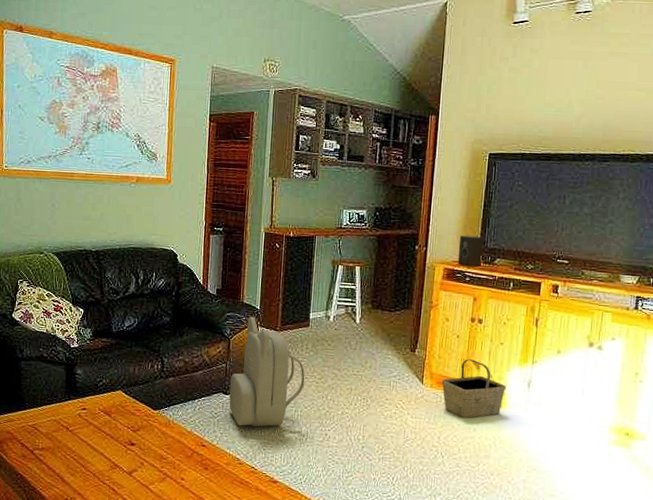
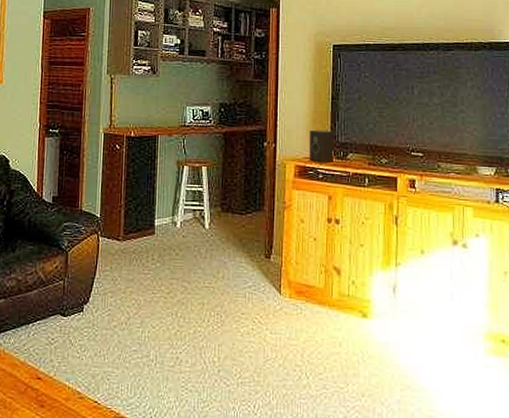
backpack: present [229,316,305,427] -> none [67,225,152,353]
basket: present [441,359,506,419] -> none [300,264,370,332]

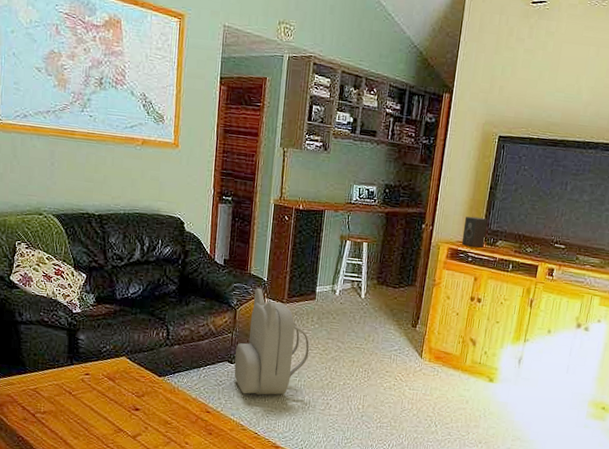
backpack: none [67,225,152,353] -> present [234,288,310,395]

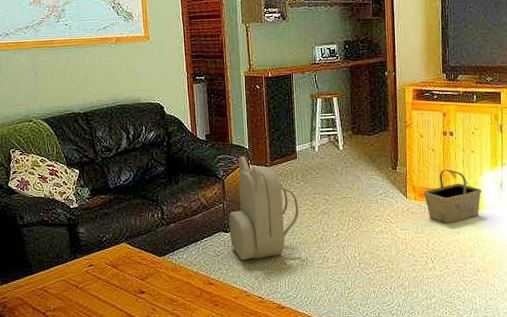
basket: none [439,336,499,392] -> present [423,169,481,224]
speaker: present [461,216,488,249] -> none [423,56,446,86]

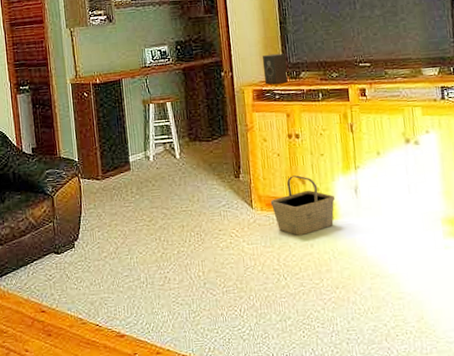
backpack: present [229,156,299,260] -> none [60,170,136,284]
speaker: none [423,56,446,86] -> present [262,53,288,86]

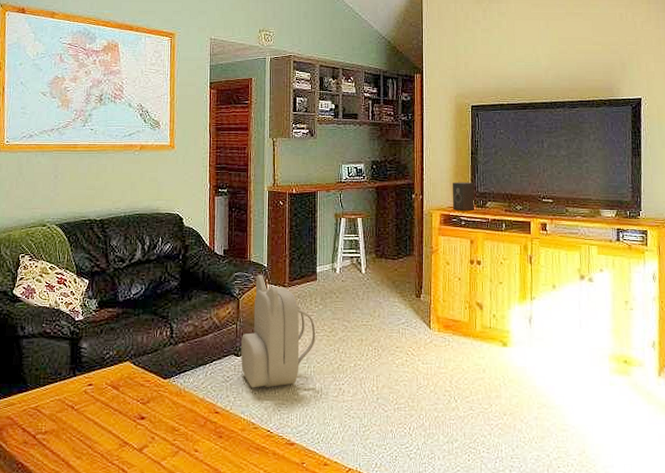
backpack: none [60,170,136,284] -> present [241,274,316,388]
basket: present [270,175,335,236] -> none [448,300,509,360]

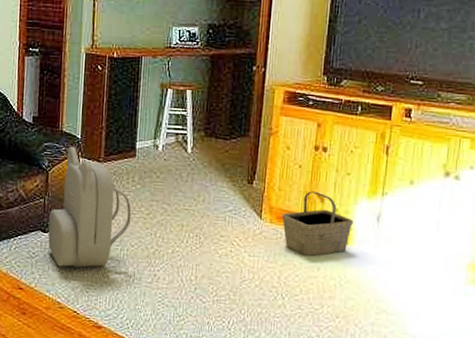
basket: none [448,300,509,360] -> present [281,191,353,257]
speaker: present [452,182,474,212] -> none [299,54,328,90]

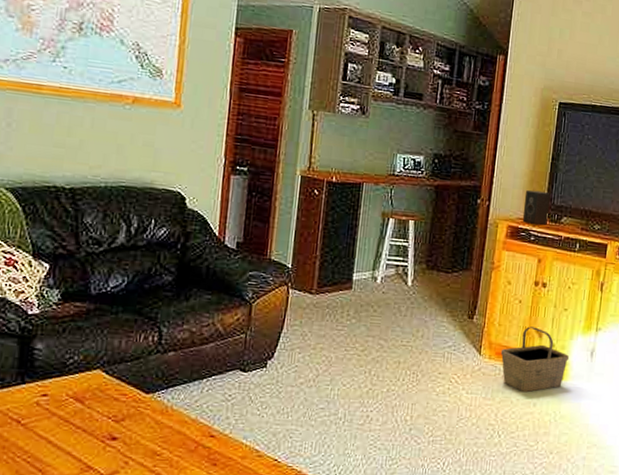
backpack: present [48,146,132,268] -> none [247,276,345,410]
speaker: none [299,54,328,90] -> present [522,190,550,226]

